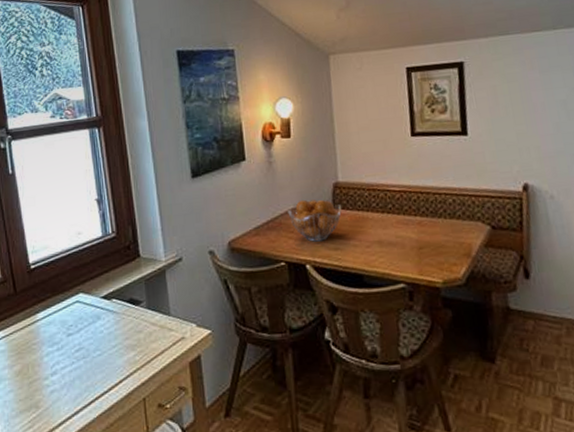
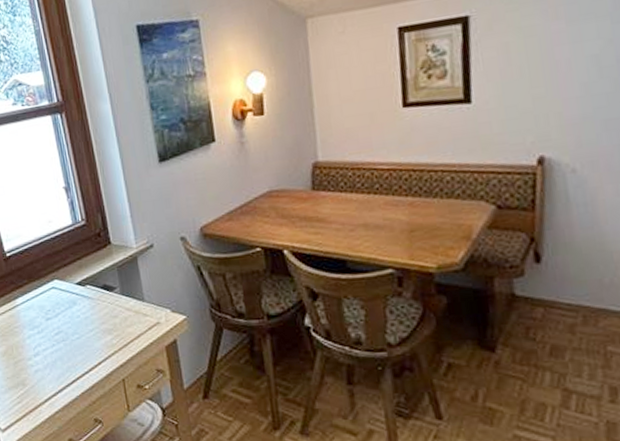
fruit basket: present [287,199,342,242] -> none [262,180,323,226]

